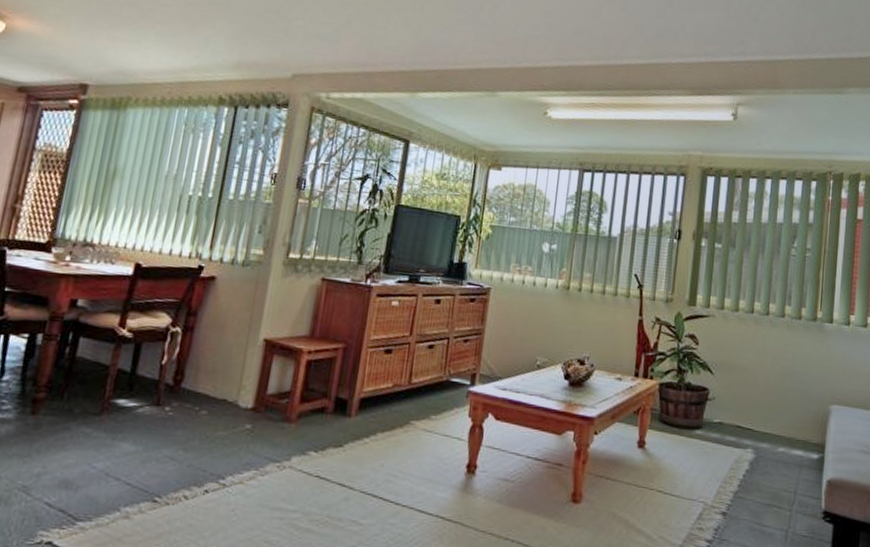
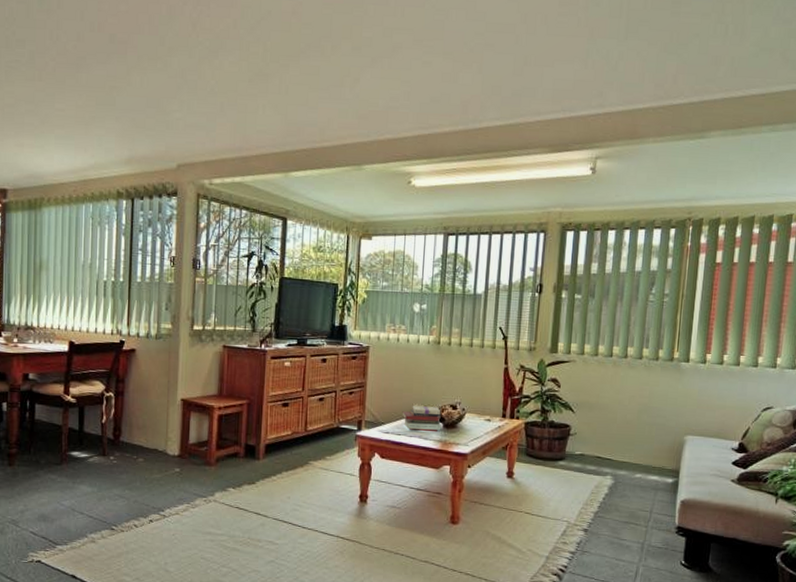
books: none [522,359,567,390] -> present [402,406,442,431]

